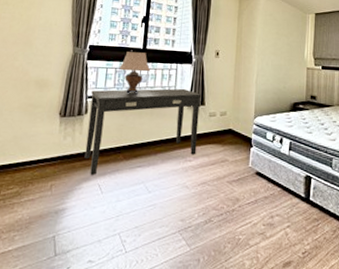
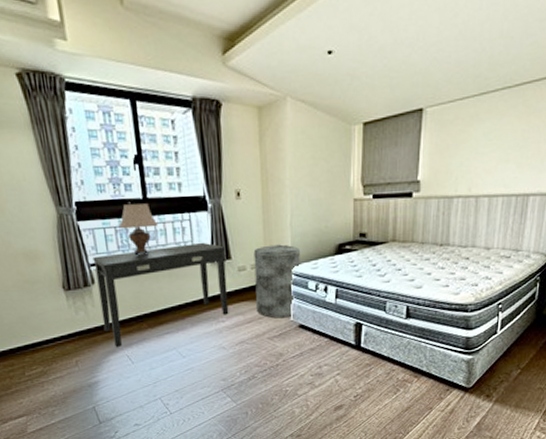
trash can: none [221,97,263,164] -> present [253,244,301,319]

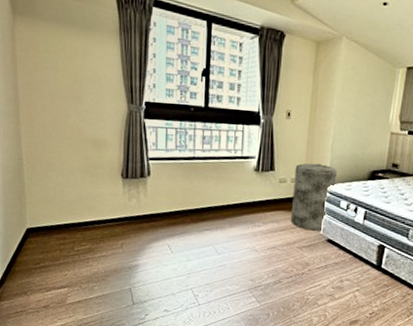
desk: present [93,242,229,347] -> none [151,151,271,236]
table lamp: present [118,203,159,256] -> none [179,110,215,158]

